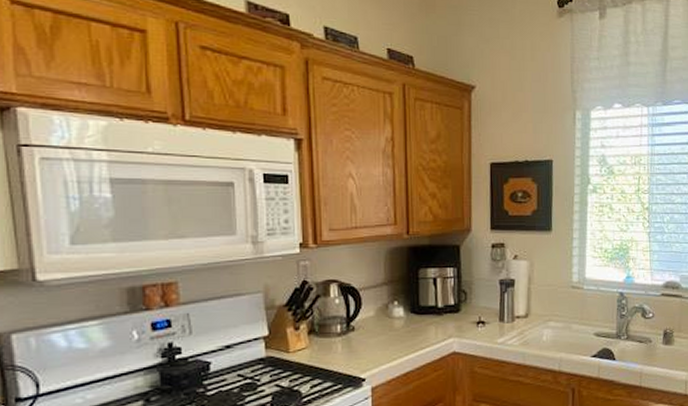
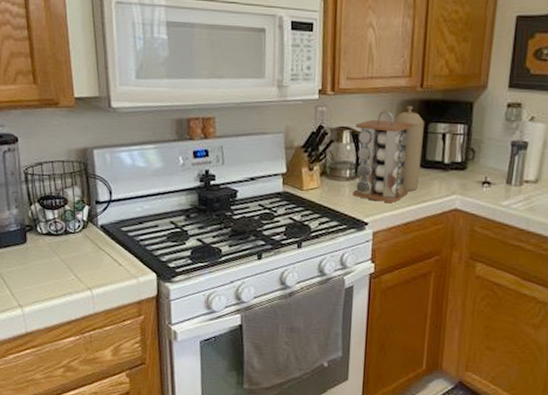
spice rack: none [343,259,406,355] -> present [353,110,413,203]
canister: none [383,253,415,340] -> present [394,106,425,192]

